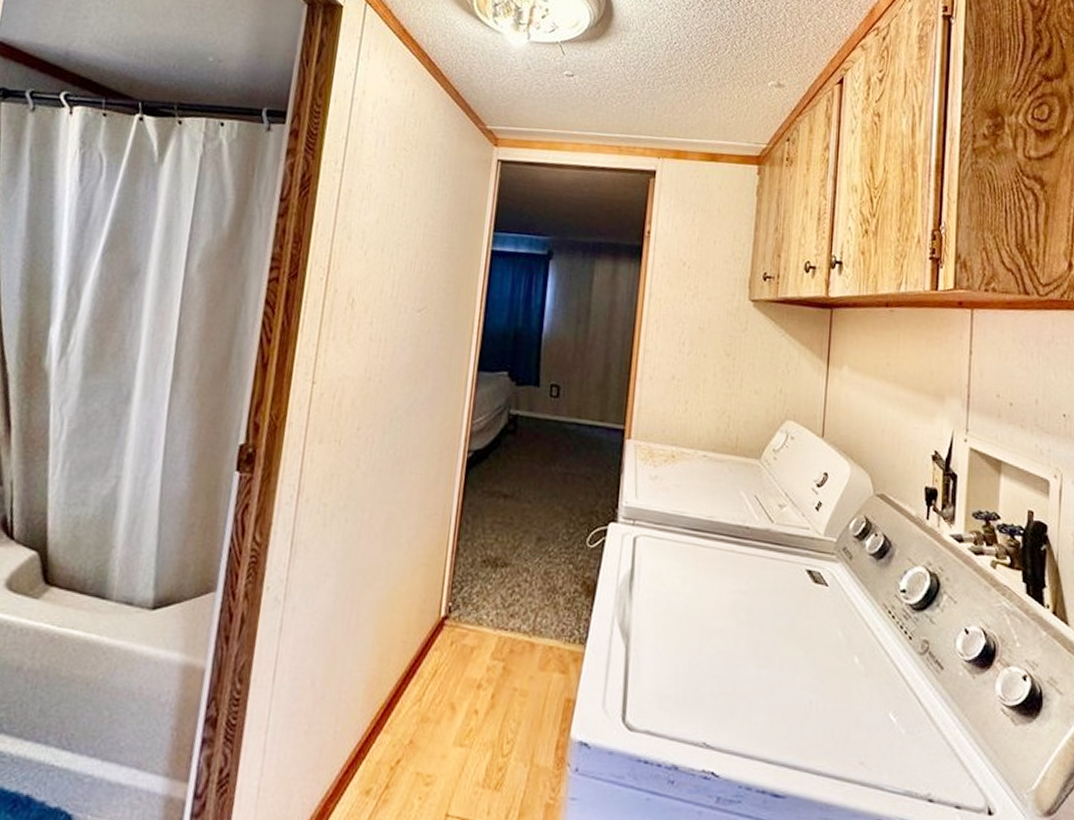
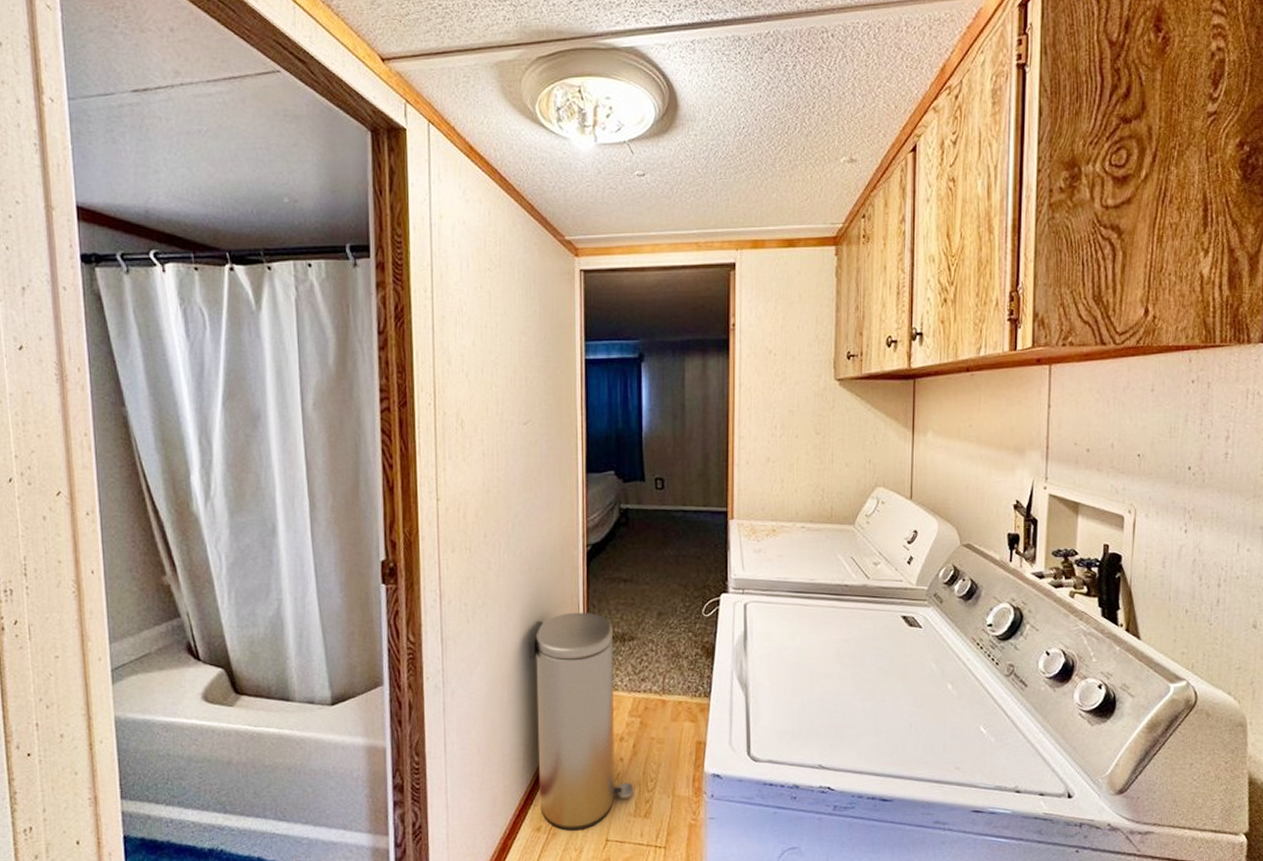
pedal bin: none [373,526,487,799] -> present [528,612,634,831]

